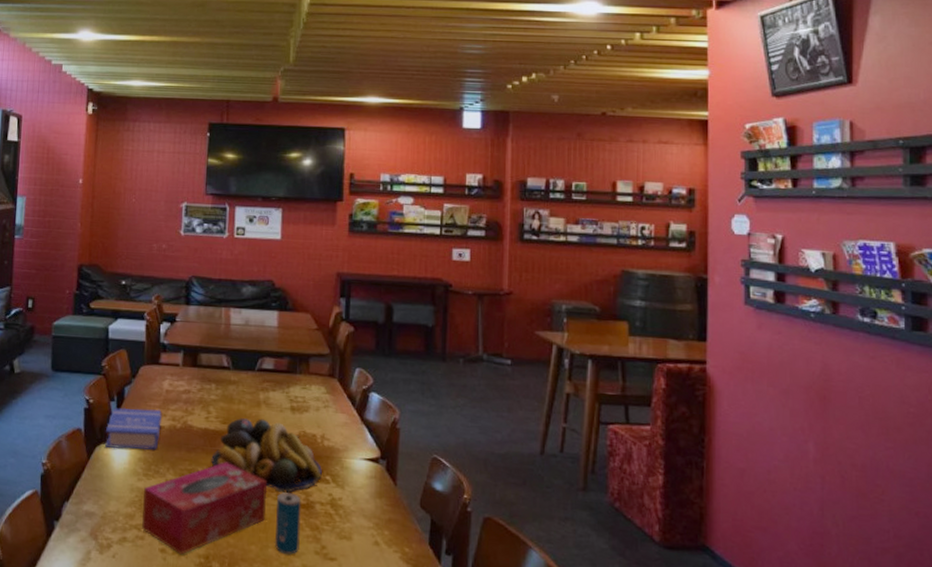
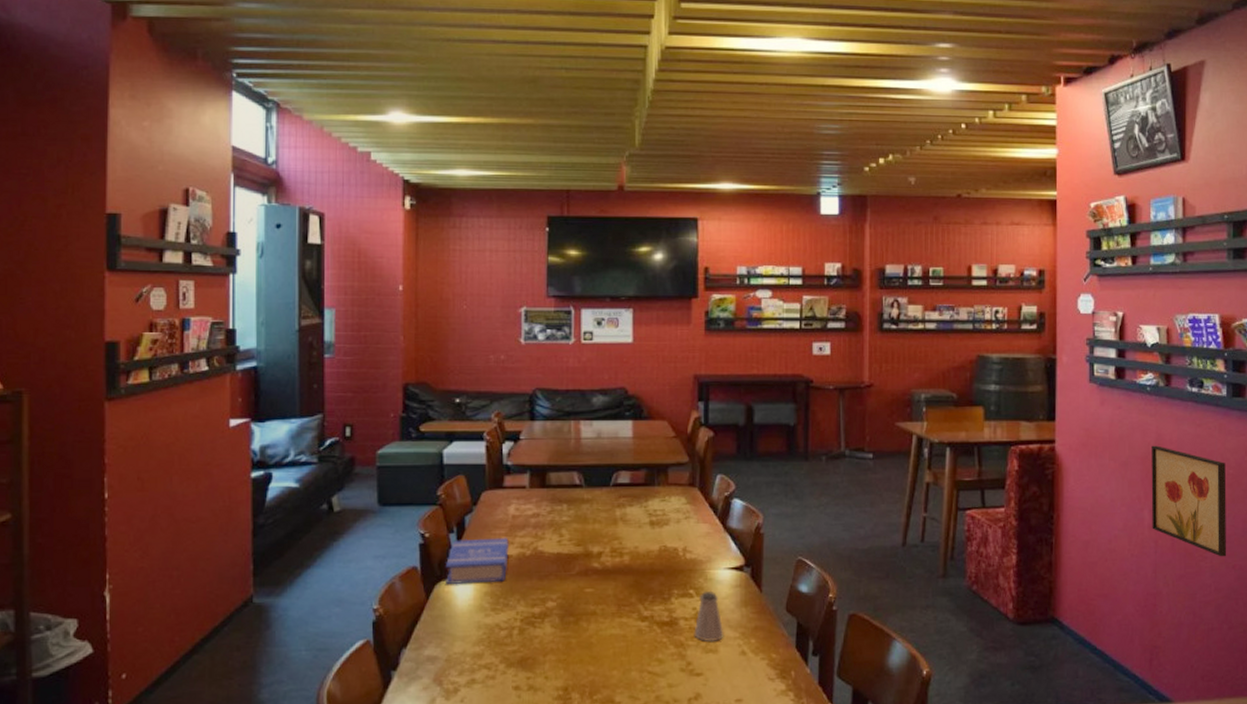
tissue box: present [142,462,268,555] -> none [492,587,628,690]
fruit bowl: present [211,418,322,493] -> none [566,537,685,612]
beverage can: present [274,492,301,555] -> none [637,611,664,675]
saltshaker: none [329,478,358,530] -> present [694,590,724,643]
wall art: none [817,375,908,502] -> present [1151,445,1227,557]

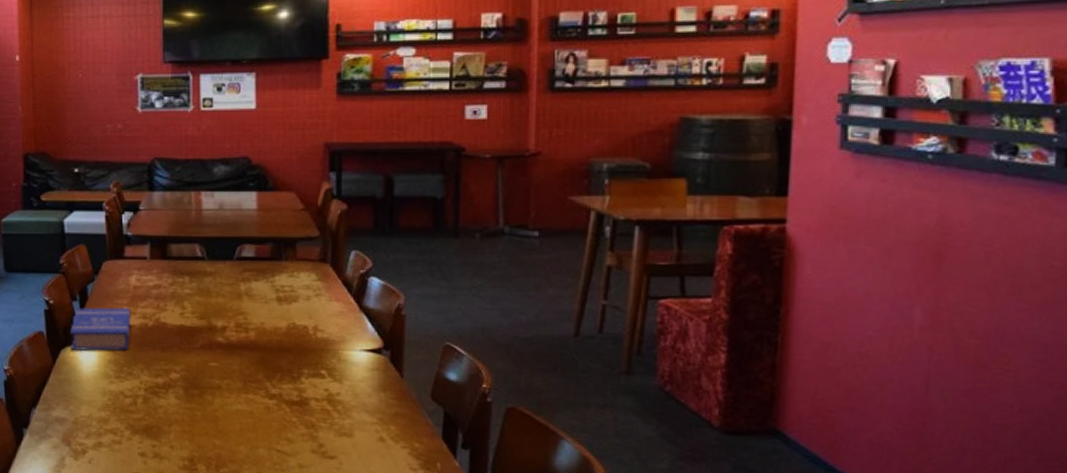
saltshaker: present [694,590,724,643] -> none [326,372,360,426]
wall art: present [1151,445,1227,557] -> none [925,228,1048,372]

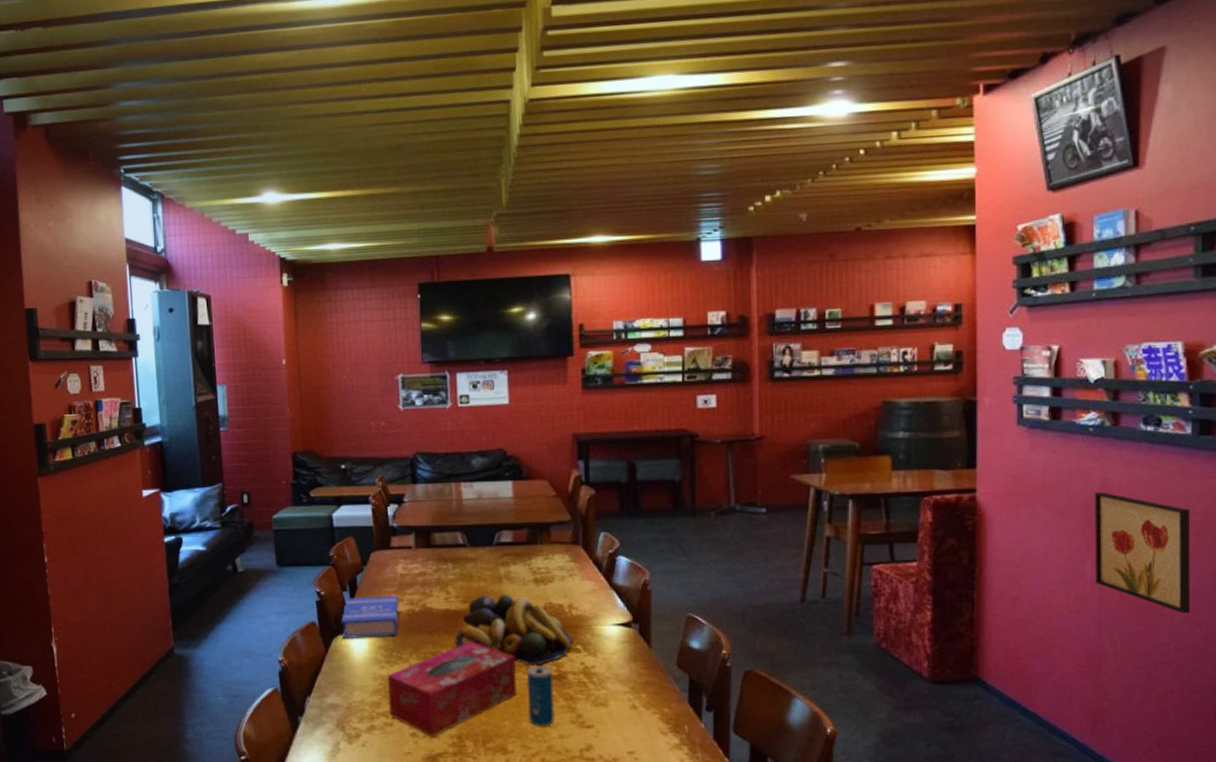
tissue box: none [117,361,255,458] -> present [388,642,517,737]
fruit bowl: none [189,312,316,390] -> present [455,594,572,666]
beverage can: none [265,389,294,454] -> present [527,666,554,726]
wall art: none [925,228,1048,372] -> present [1094,492,1191,614]

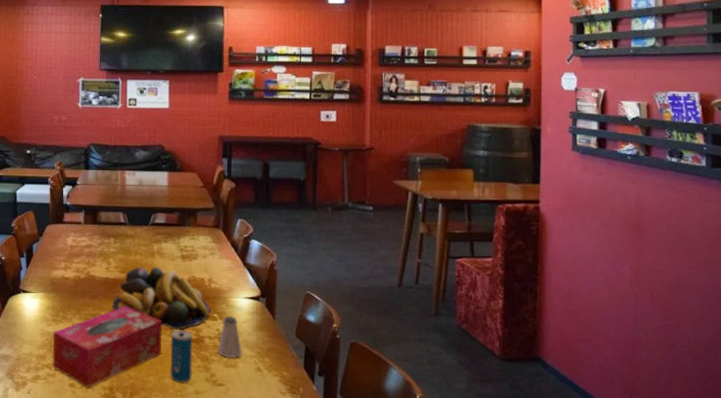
book: present [341,594,399,639] -> none [17,262,67,299]
saltshaker: none [583,646,614,696] -> present [217,315,243,359]
wall art: present [1094,492,1191,614] -> none [631,208,706,312]

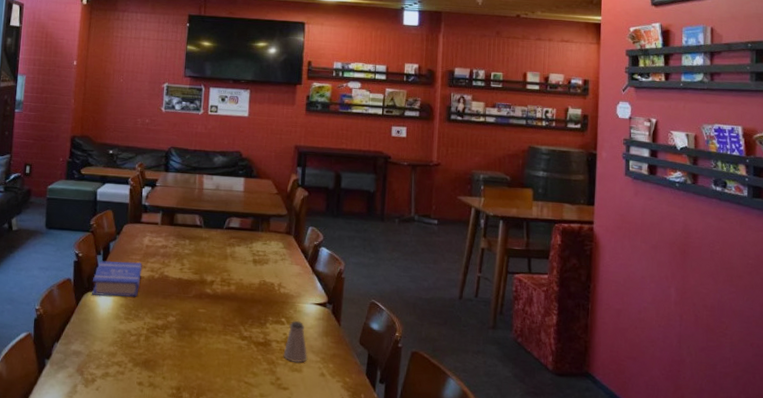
book: none [17,262,67,299] -> present [92,260,142,297]
tissue box: present [53,306,163,388] -> none [123,307,232,387]
fruit bowl: present [112,267,210,330] -> none [184,269,278,333]
beverage can: present [170,330,193,383] -> none [236,332,260,385]

